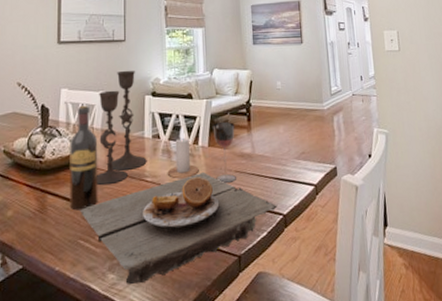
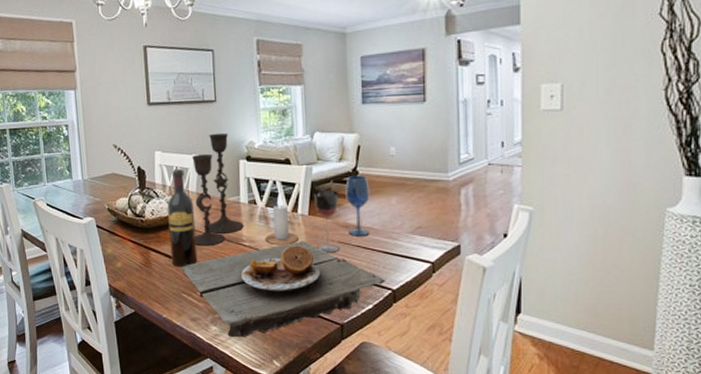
wineglass: none [240,107,263,165] -> present [345,176,370,236]

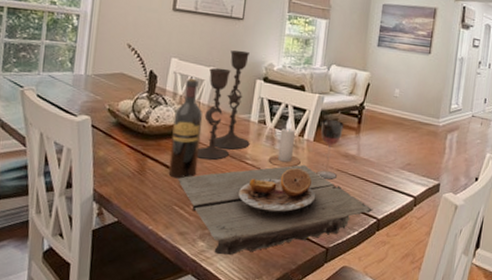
wineglass: present [345,176,370,236] -> none [347,110,372,167]

